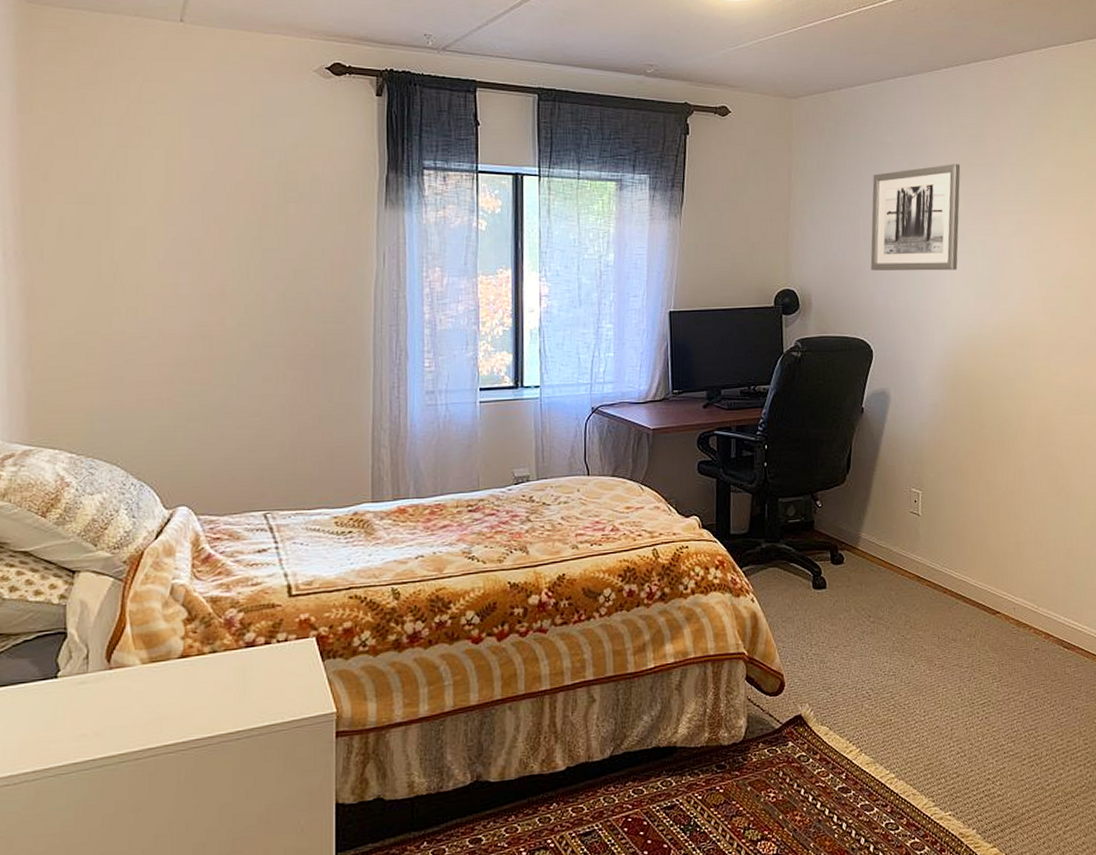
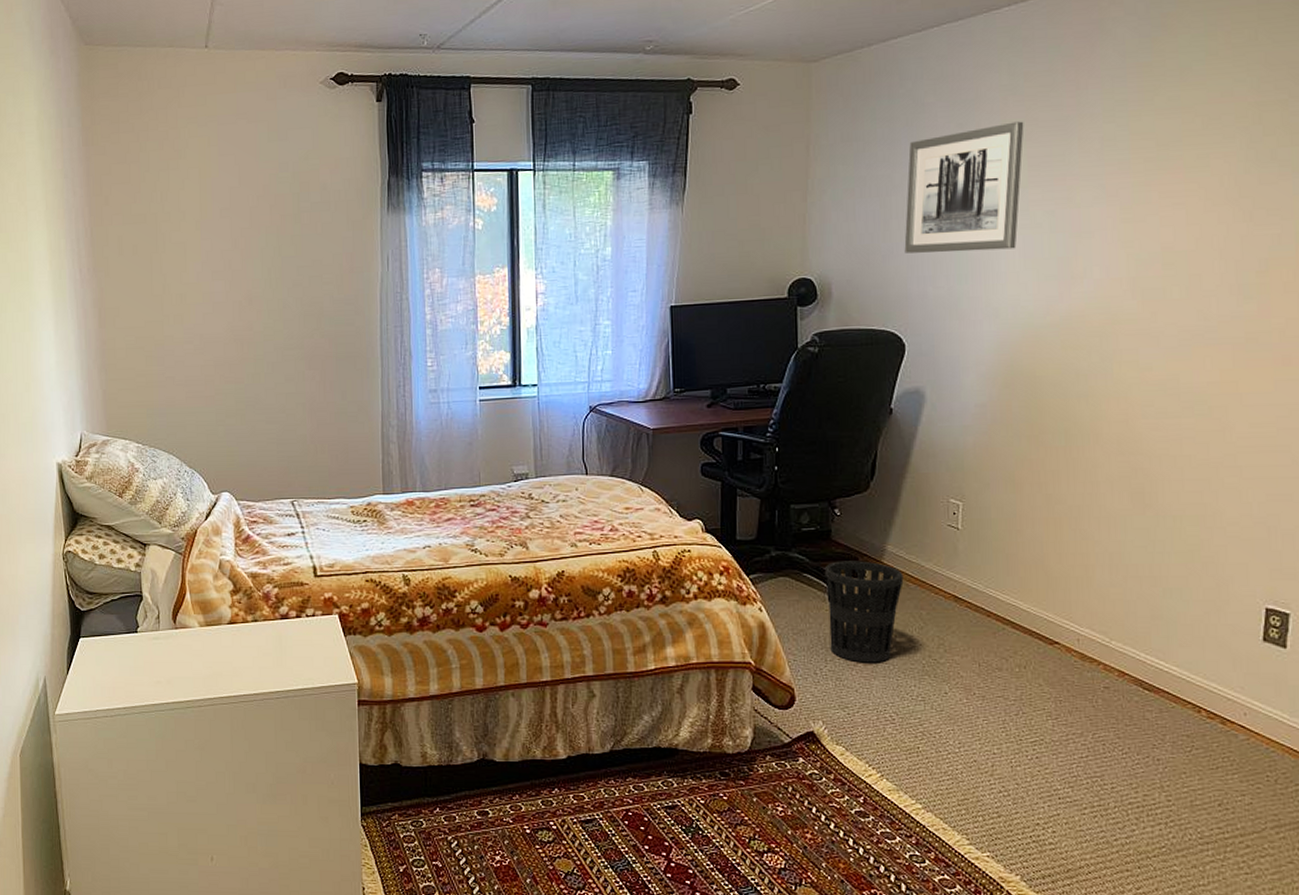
wastebasket: none [808,548,876,644] -> present [824,561,904,663]

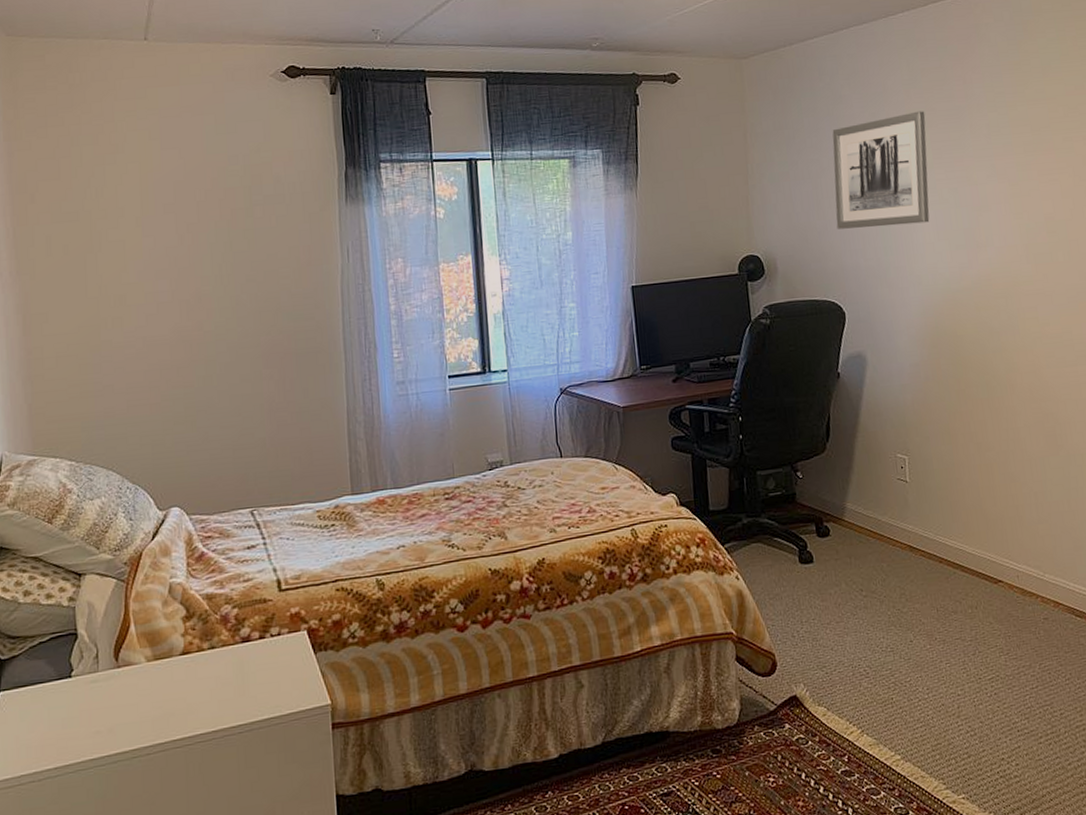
wastebasket: present [824,561,904,663] -> none [793,520,864,621]

